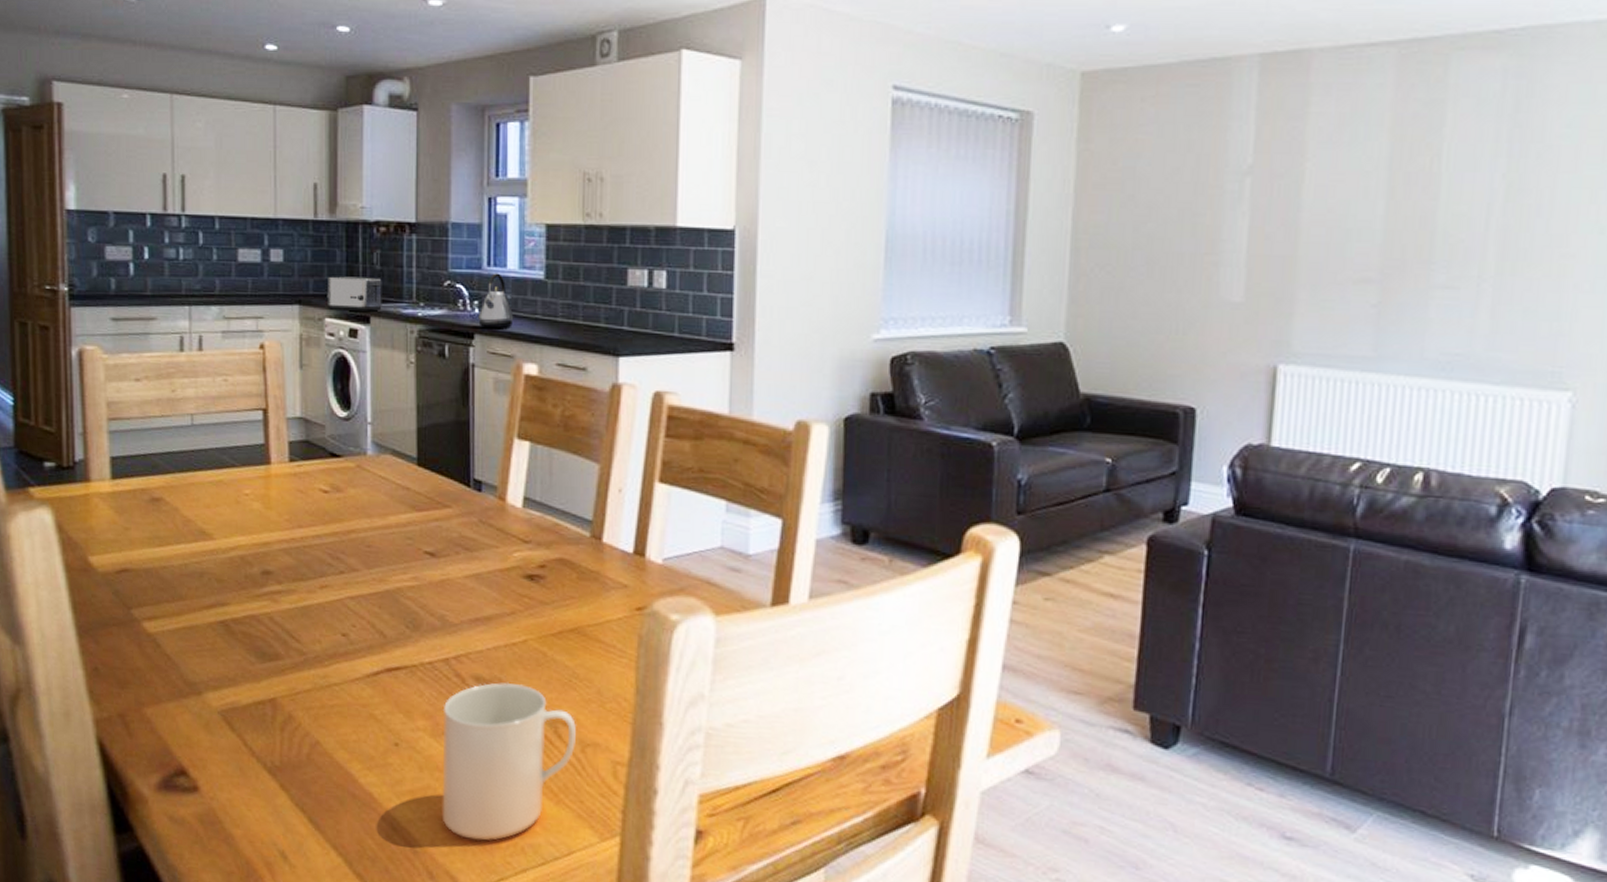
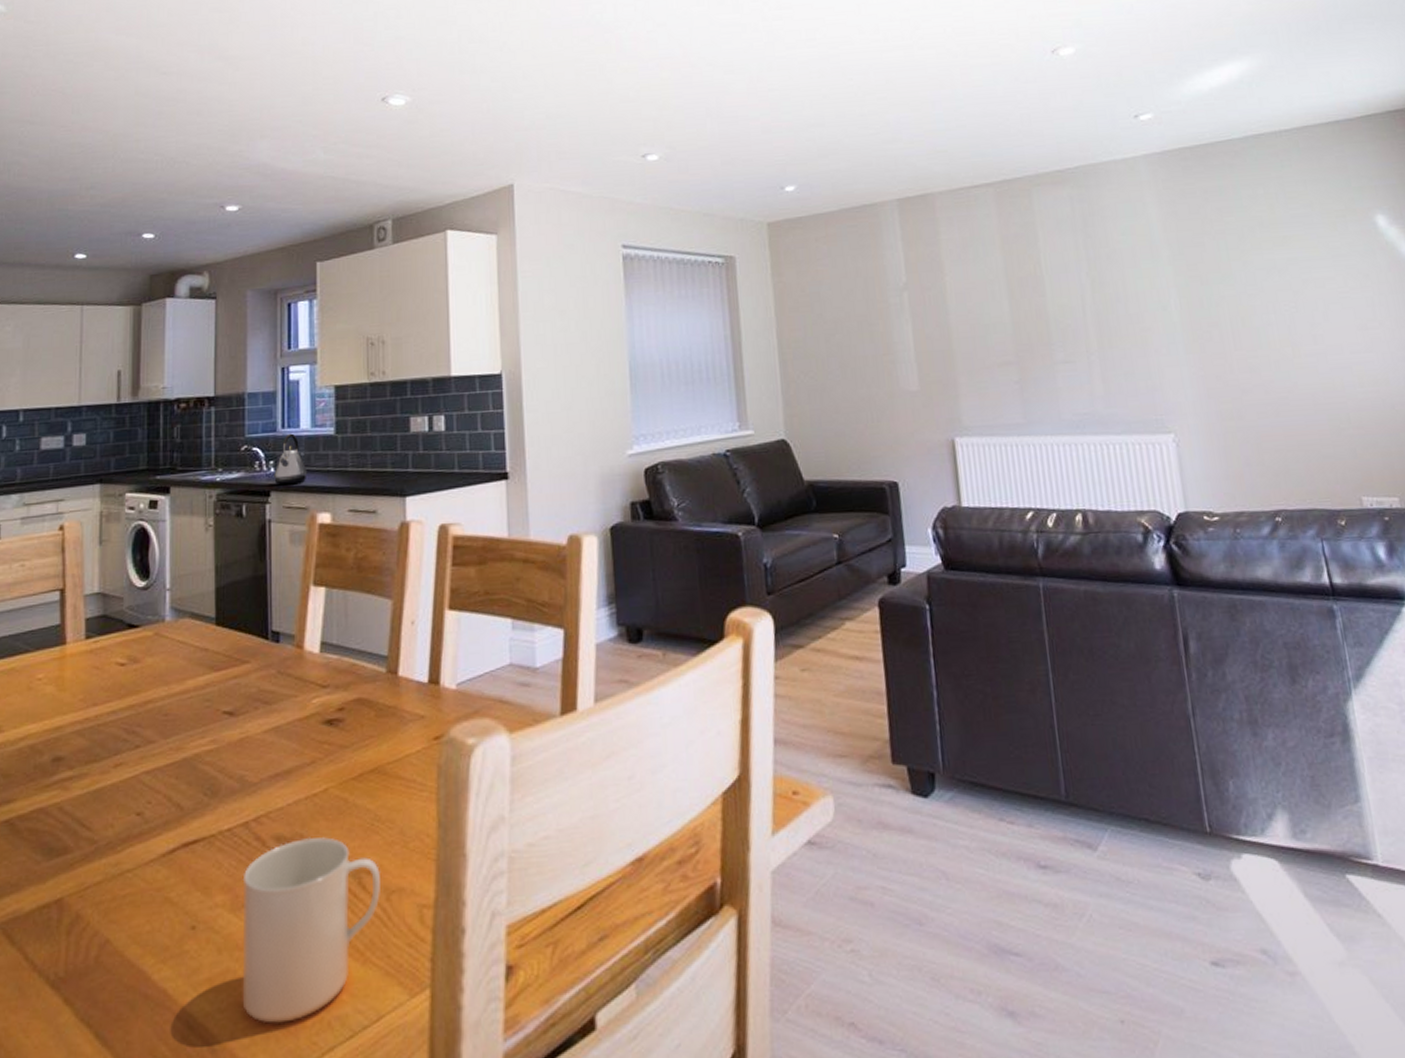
toaster: present [327,276,382,313] -> none [127,450,182,485]

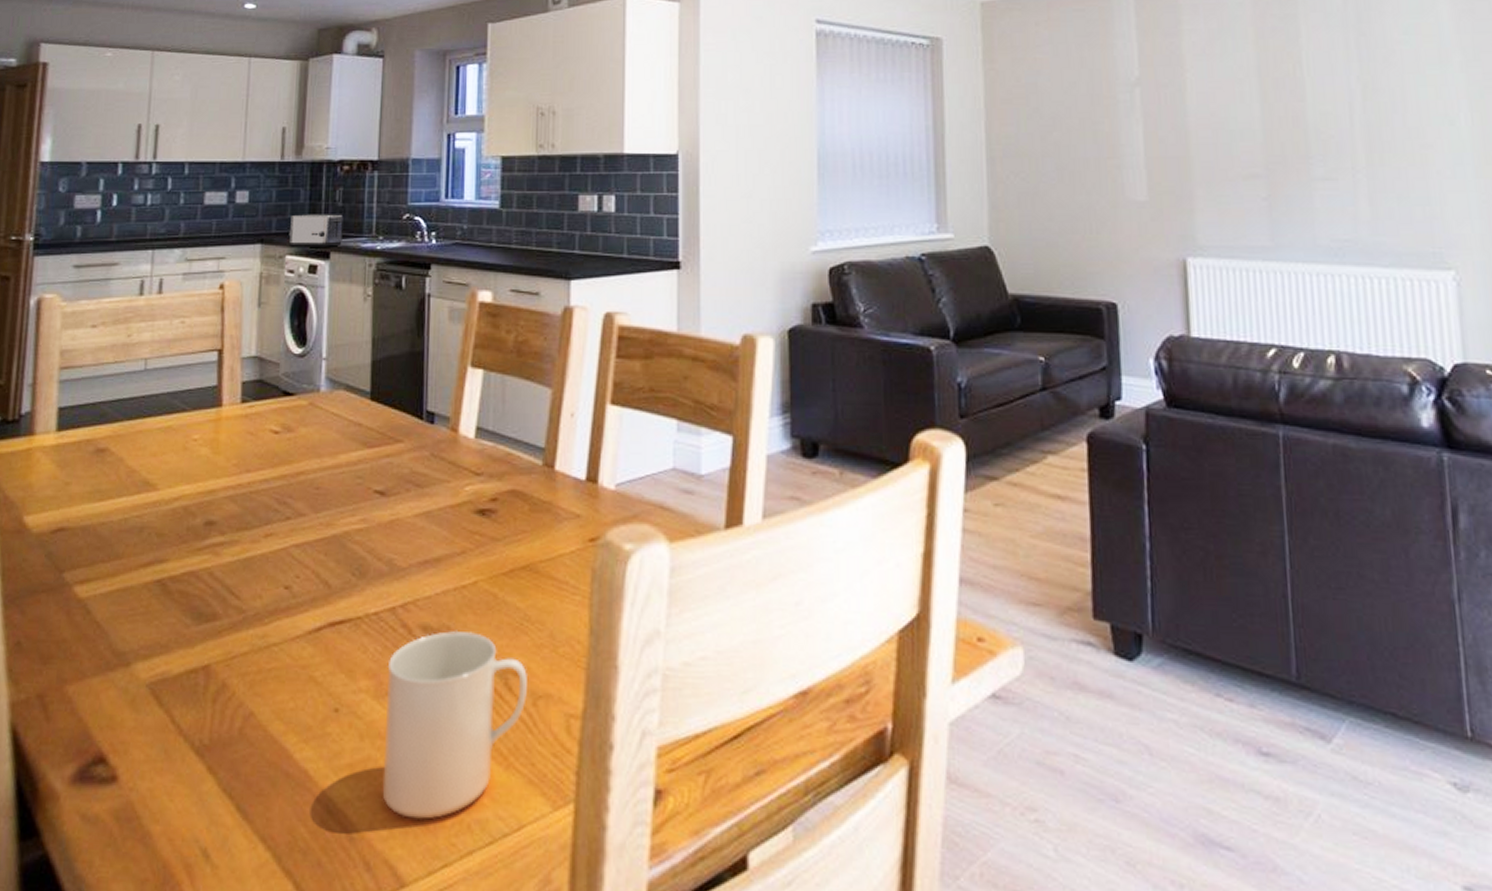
toaster: none [127,450,182,485] -> present [288,214,344,248]
kettle: present [273,433,308,486] -> none [434,204,470,259]

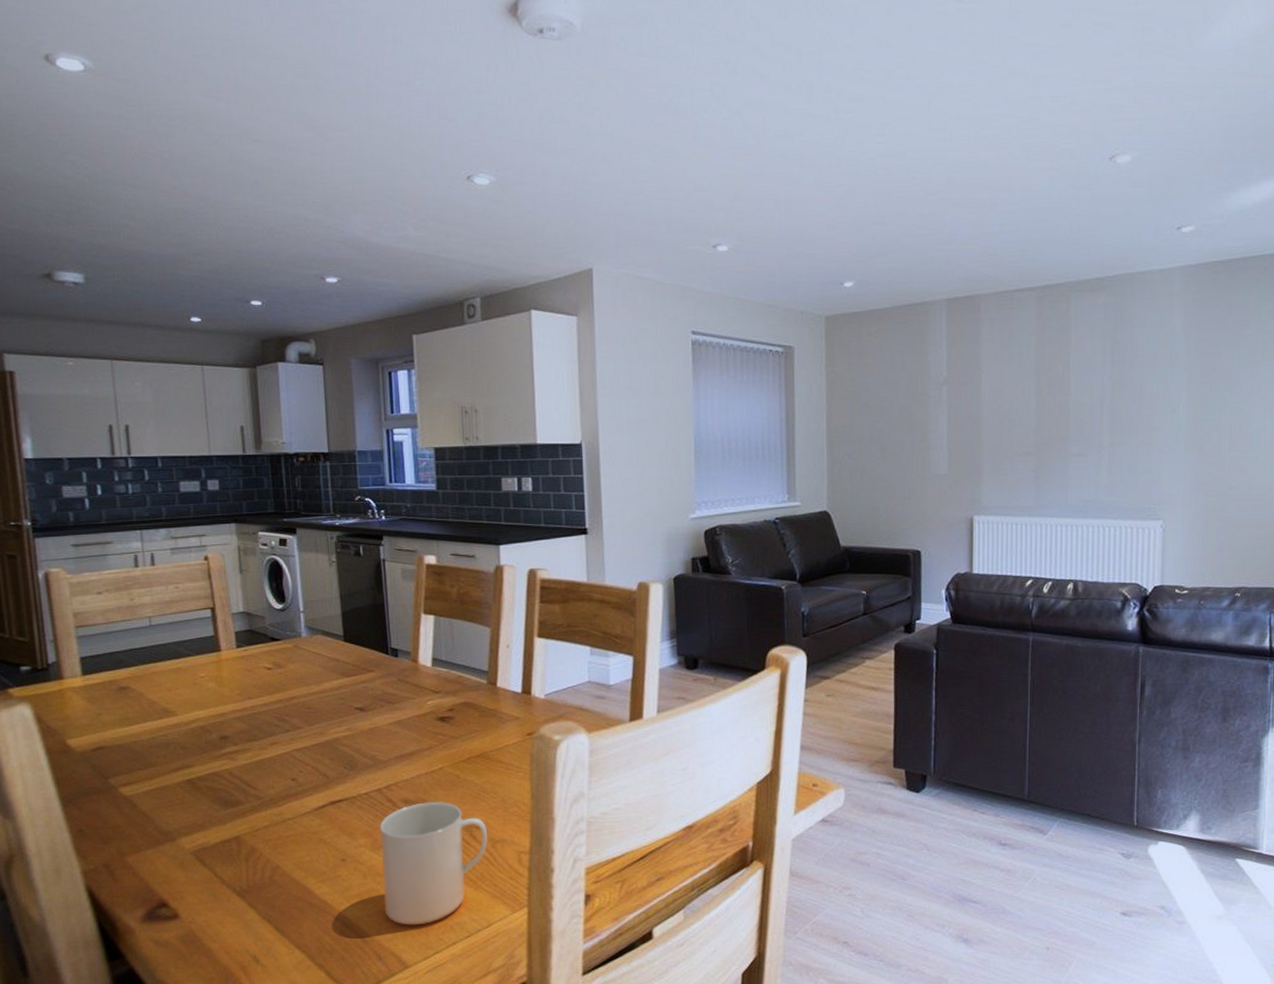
toaster: present [288,214,344,248] -> none [257,497,306,526]

